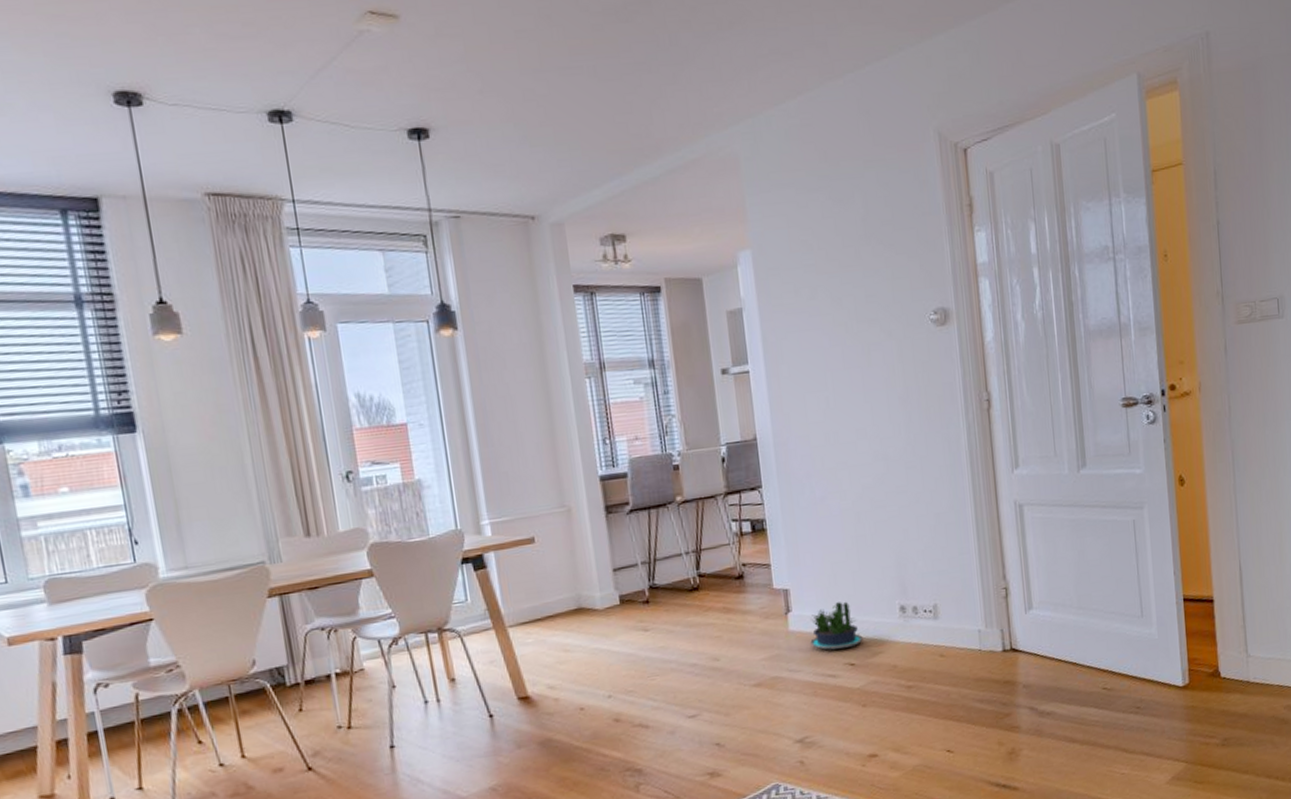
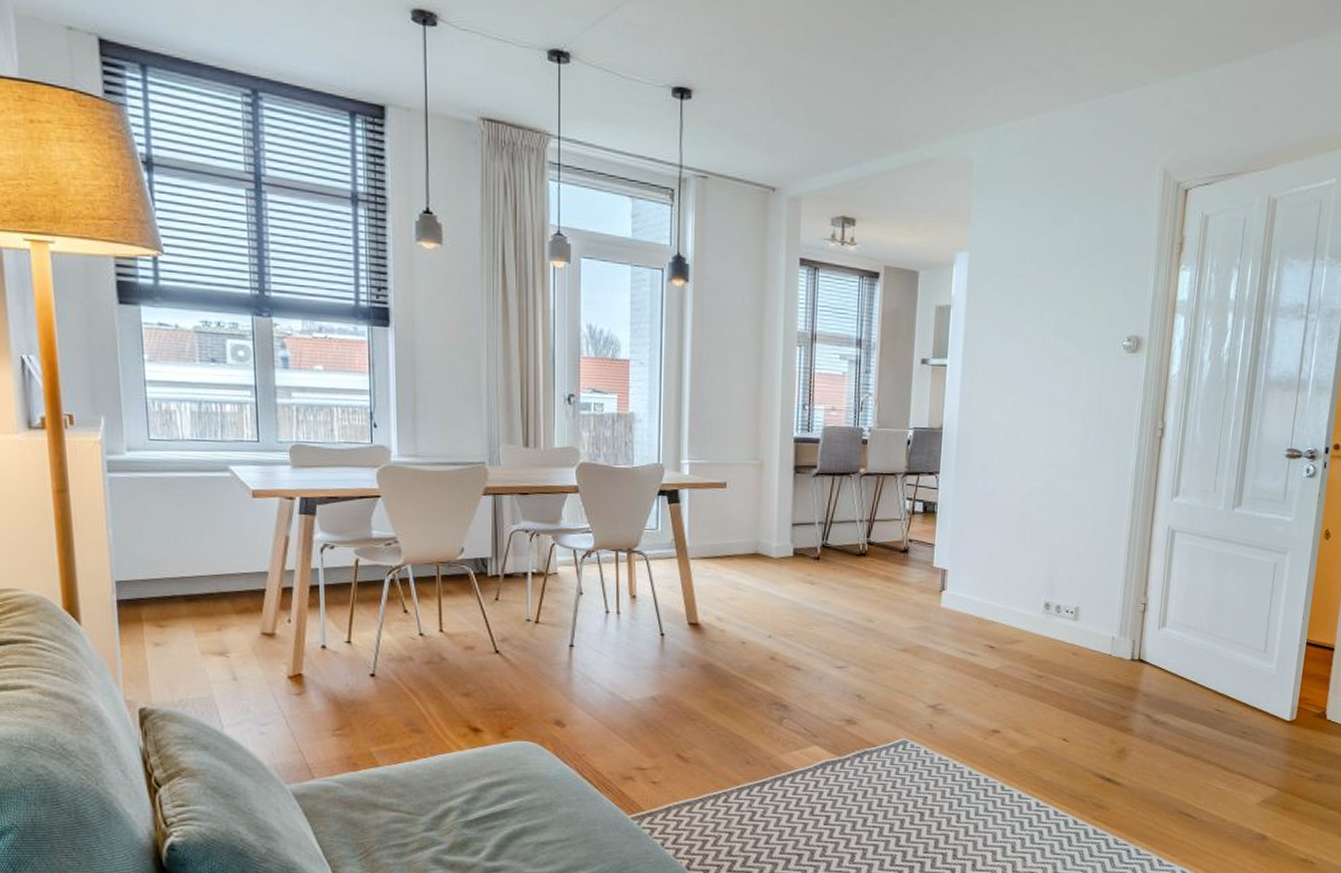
potted plant: present [809,601,863,650] -> none [956,589,1006,631]

